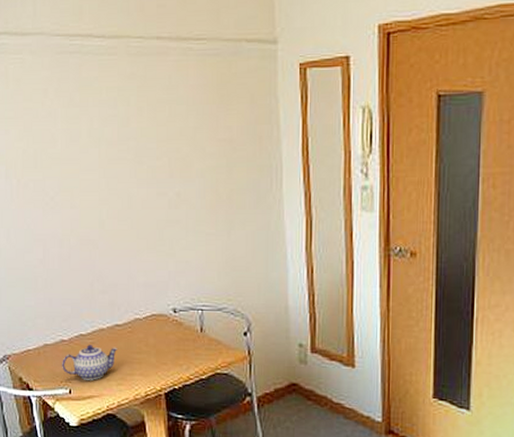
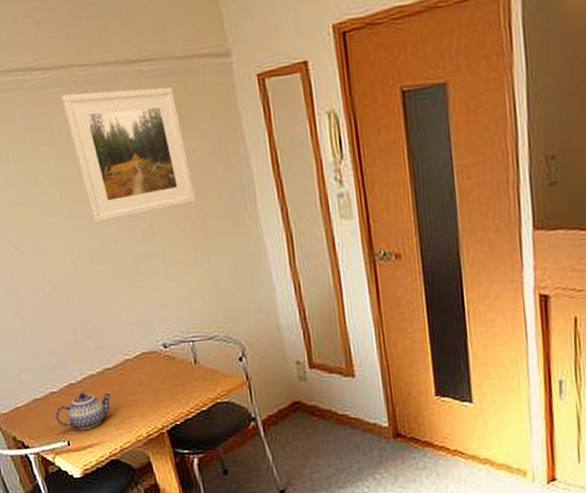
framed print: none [114,62,225,185] -> present [61,87,196,223]

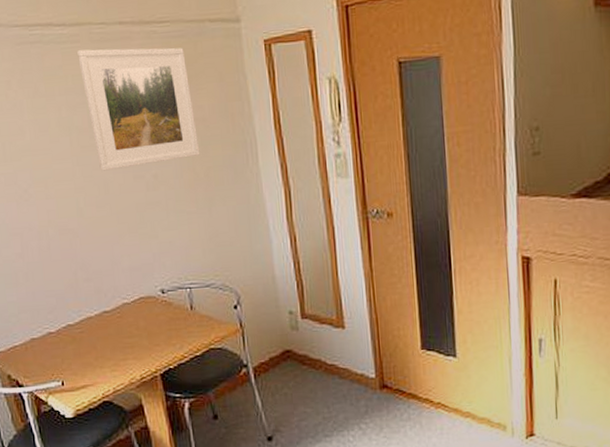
teapot: present [55,391,112,430] -> none [51,334,108,370]

